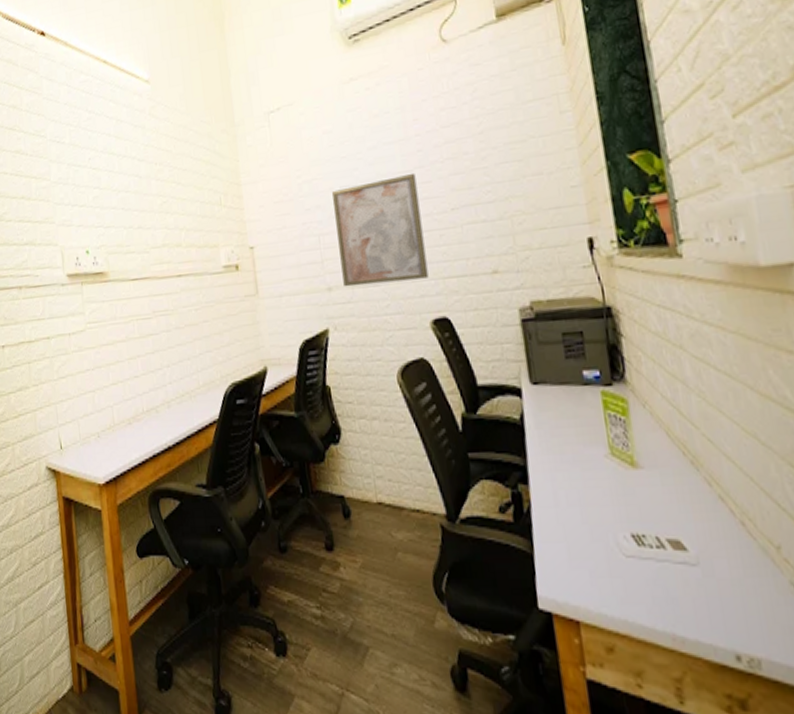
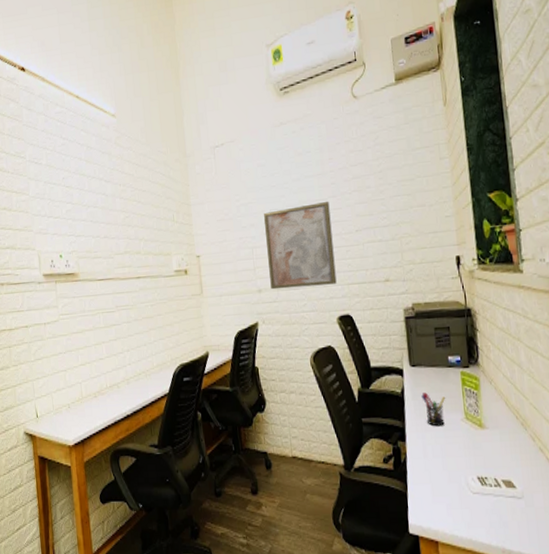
pen holder: none [547,419,582,465] -> present [421,393,446,426]

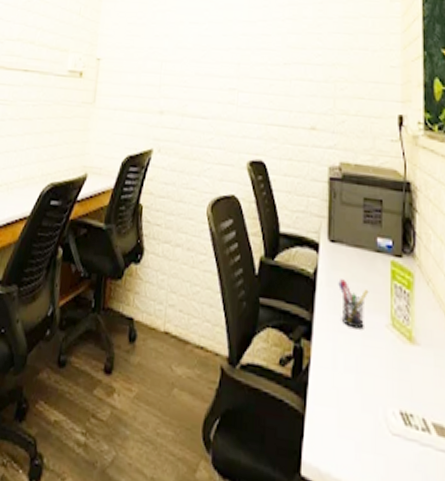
wall art: present [263,201,337,290] -> none [175,24,258,121]

